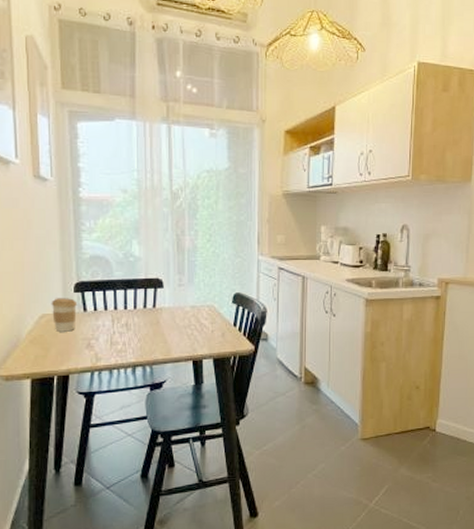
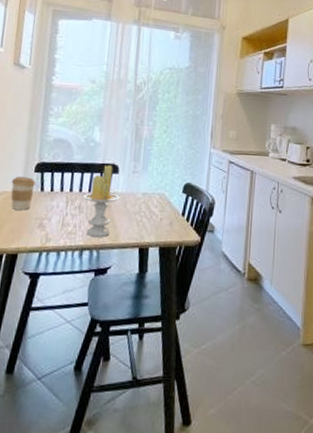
candle: none [129,280,168,353] -> present [83,165,120,237]

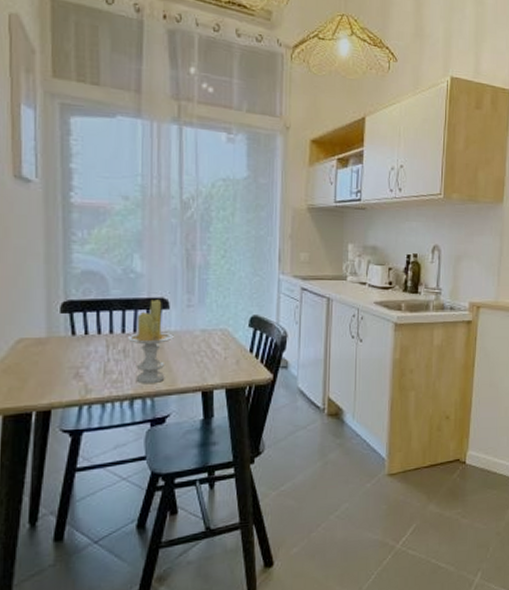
coffee cup: present [10,176,36,210] -> none [31,319,65,359]

